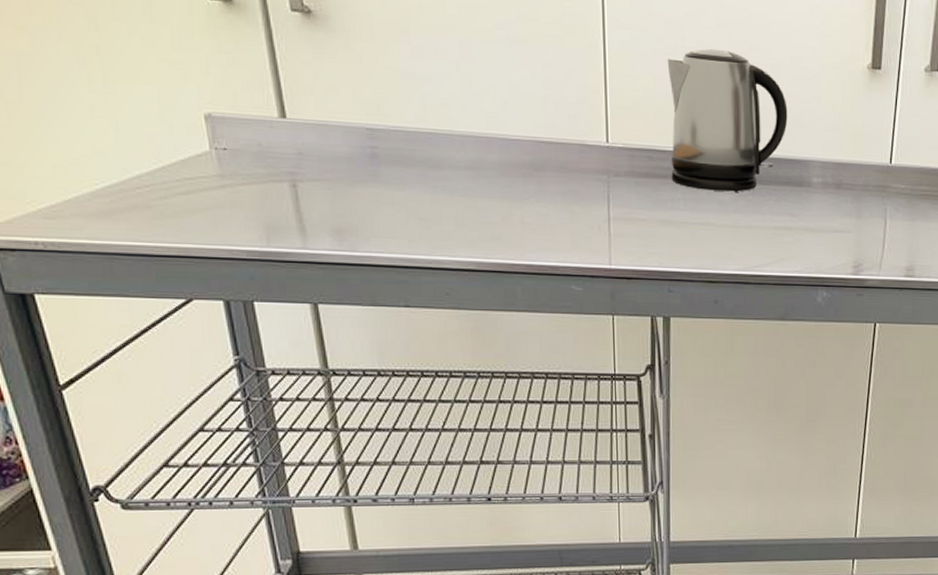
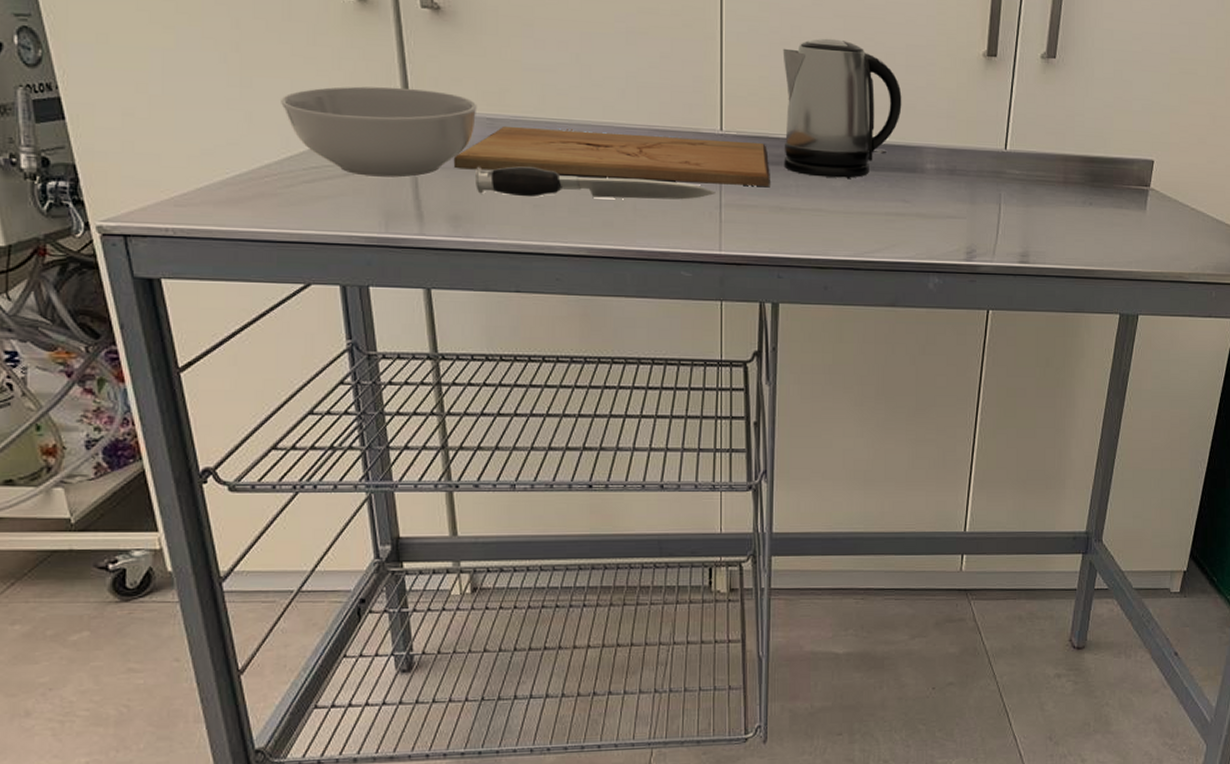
bowl: none [147,93,356,190] -> present [279,86,477,178]
cutting board: none [334,136,658,200] -> present [453,125,770,186]
kitchen knife: none [356,178,604,213] -> present [474,166,716,200]

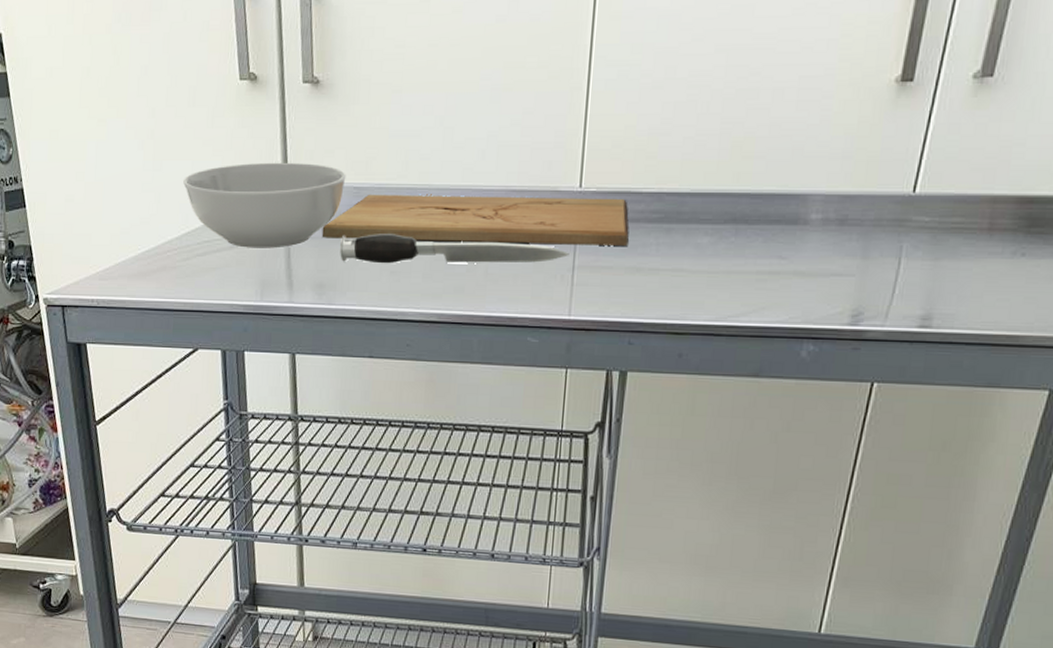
kettle: present [783,38,902,178] -> none [644,77,789,234]

